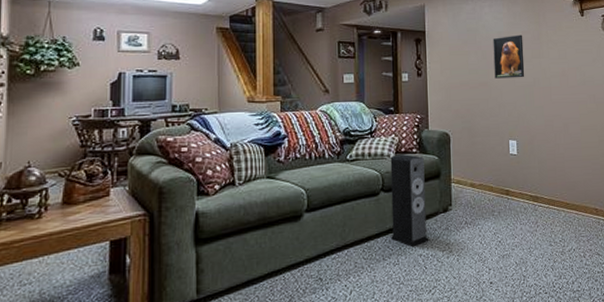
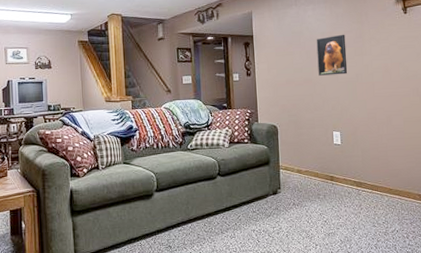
speaker: present [390,154,429,246] -> none [225,144,261,223]

